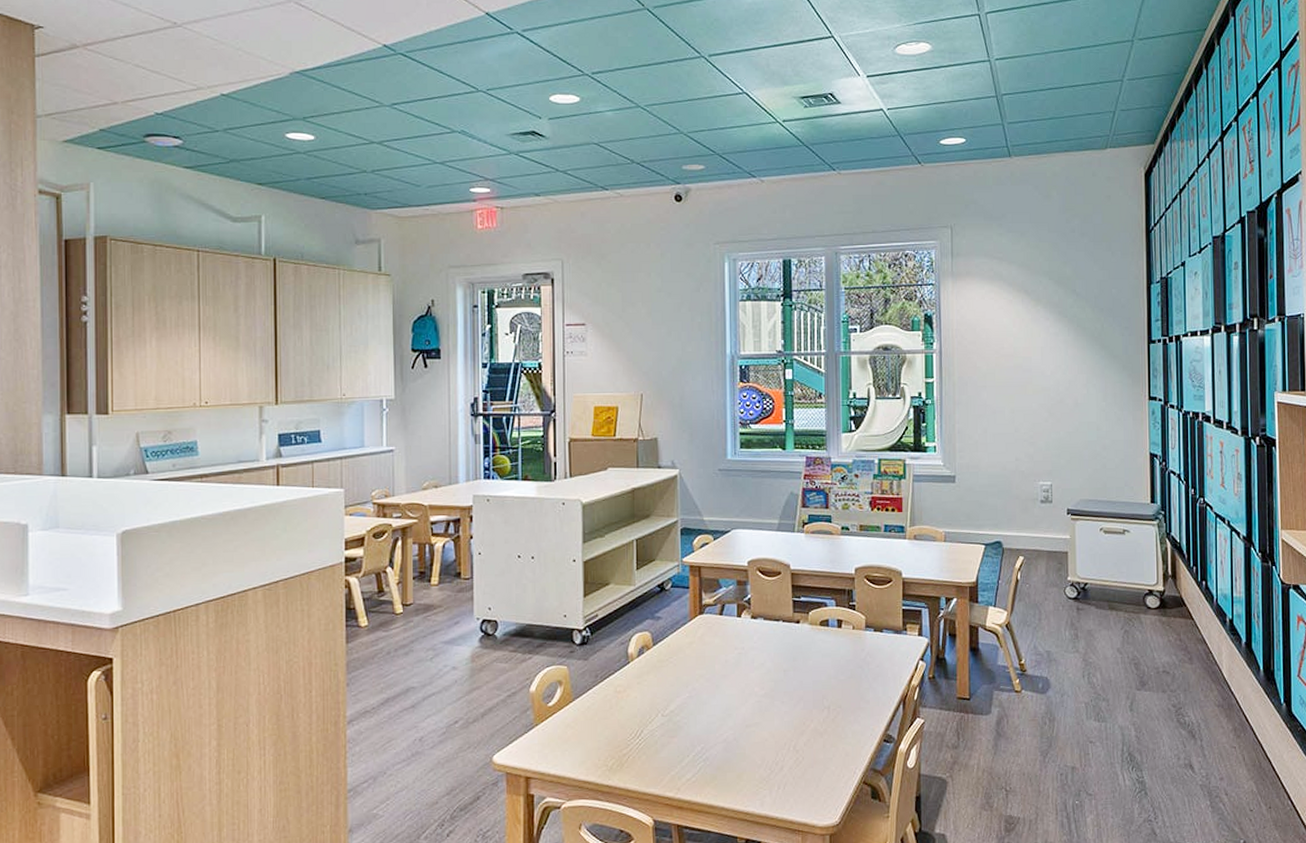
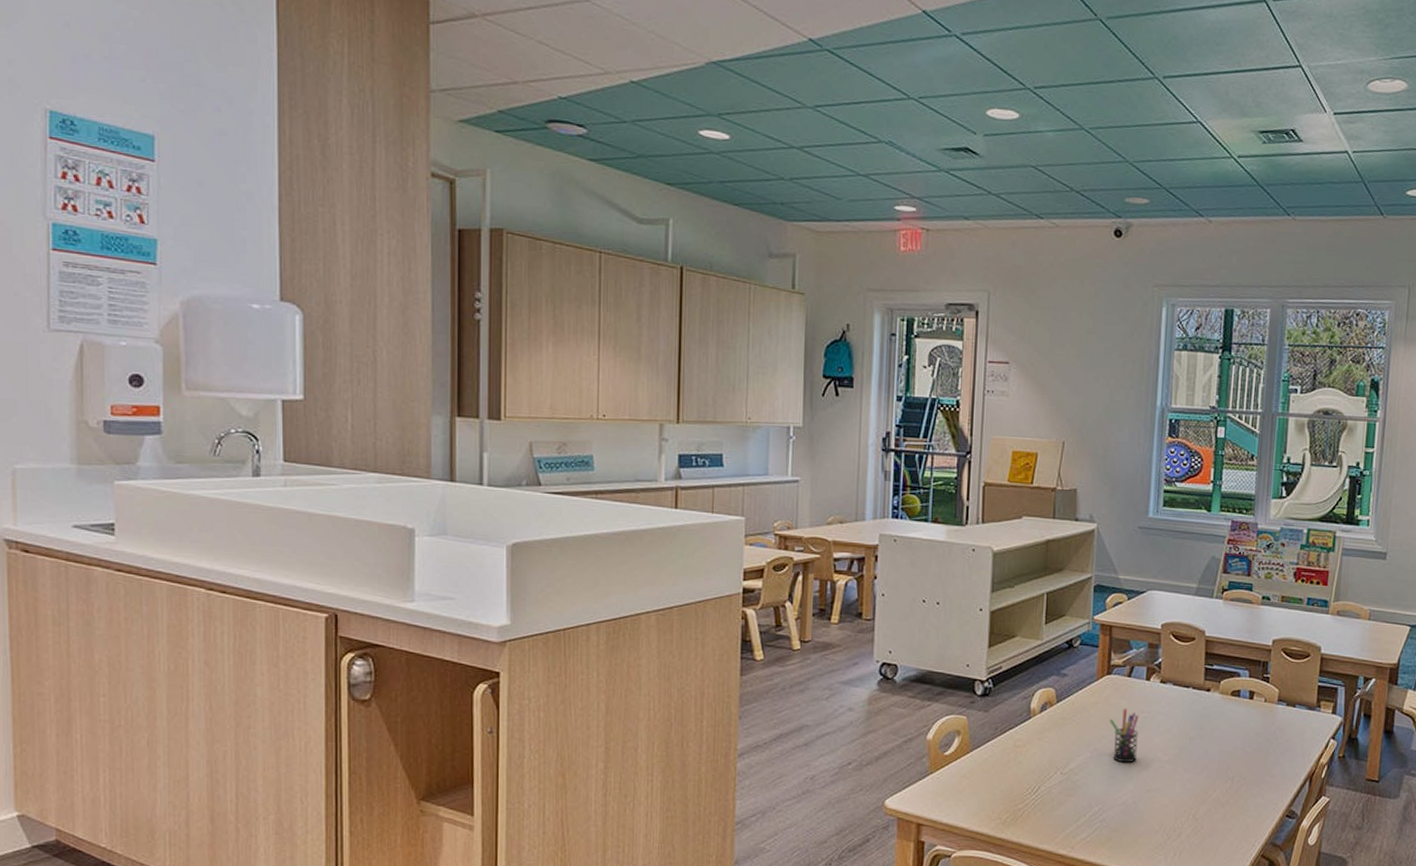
pen holder: none [706,646,734,700] -> present [1110,709,1139,763]

